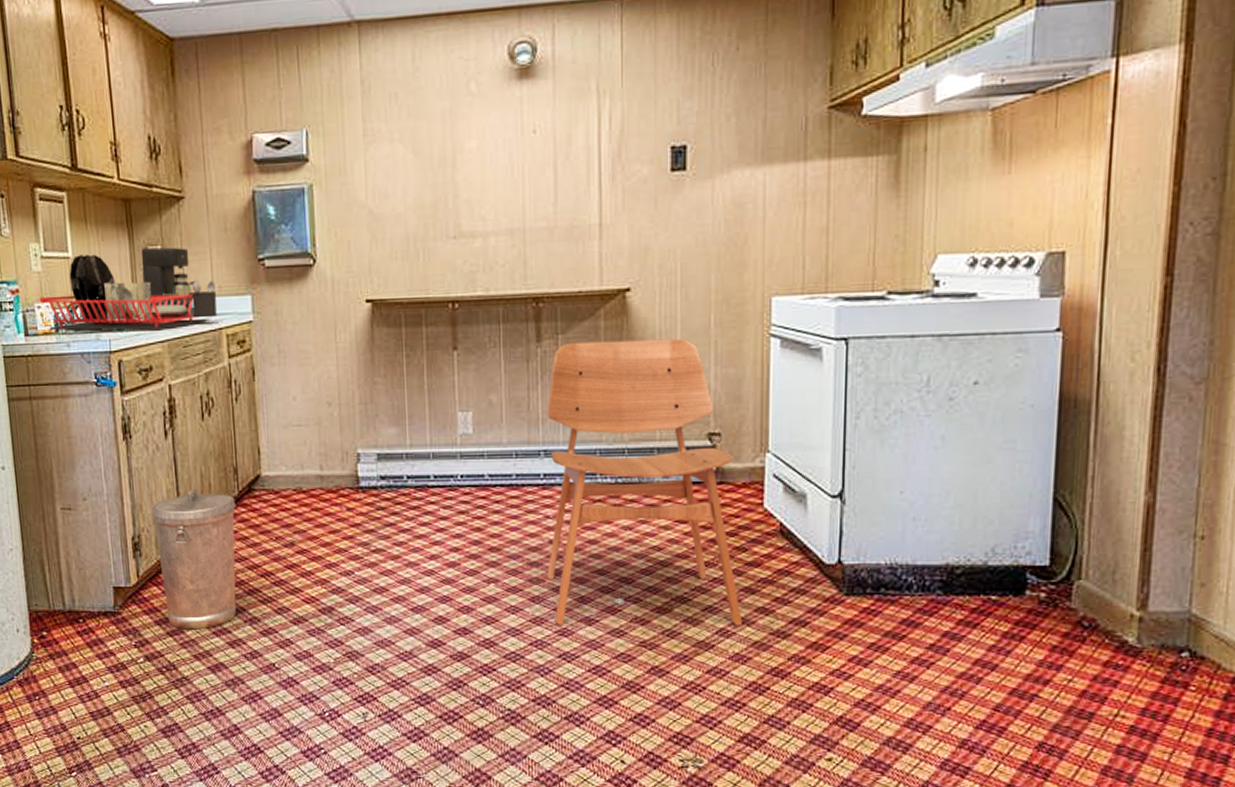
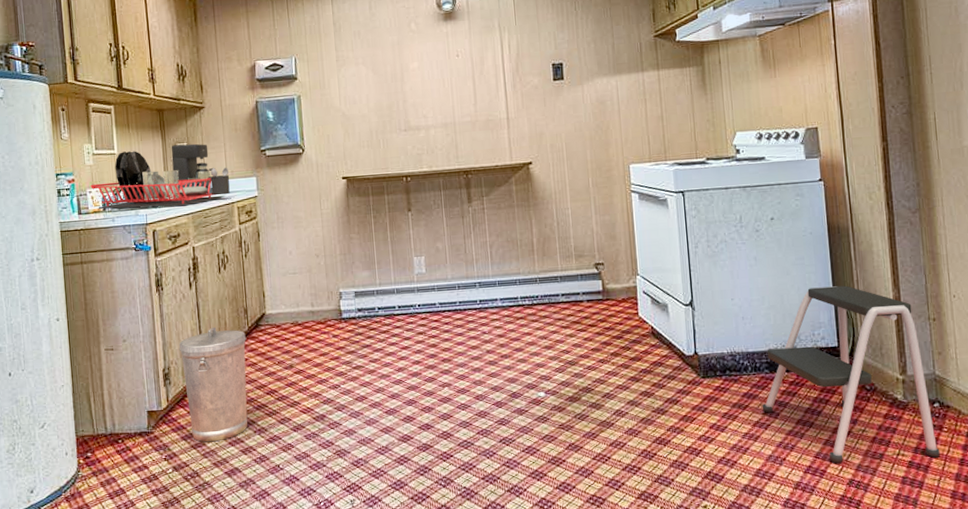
dining chair: present [547,338,742,626] -> none [479,196,632,416]
step stool: none [926,482,1180,724] -> present [762,285,940,463]

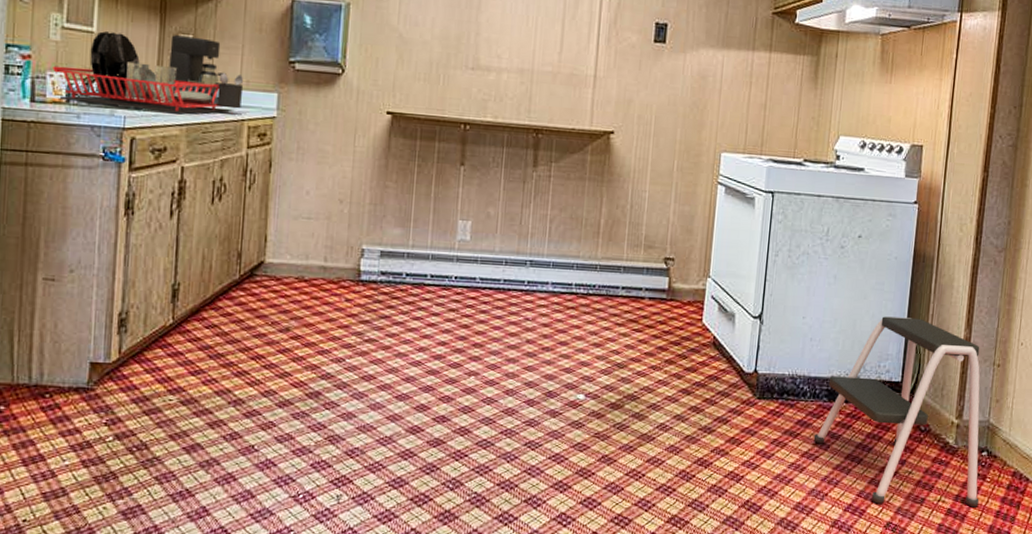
trash can: present [179,327,248,443] -> none [144,269,235,410]

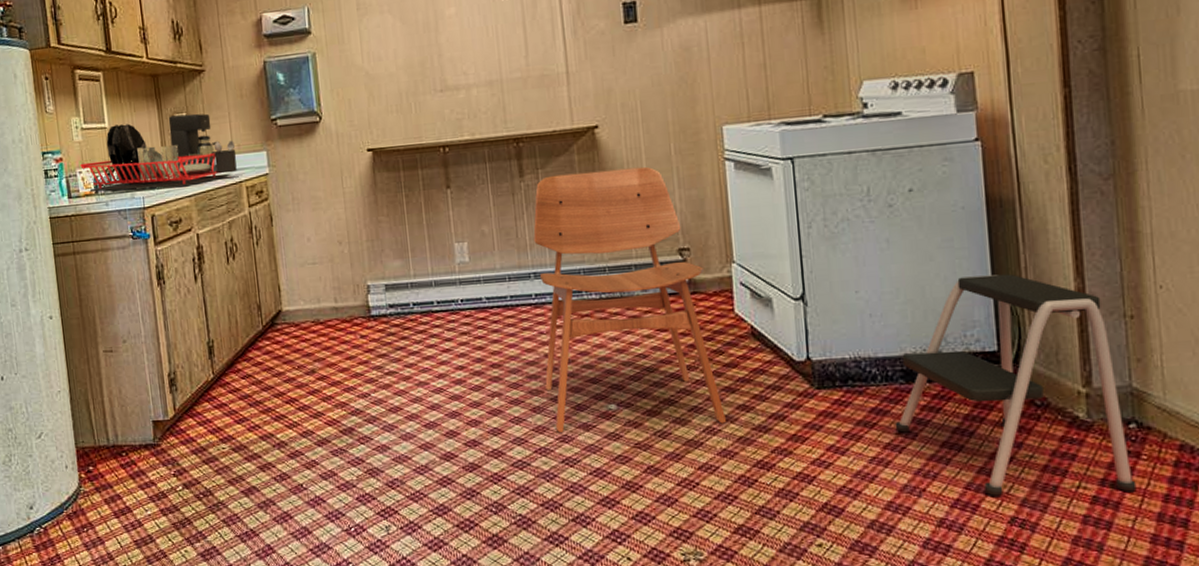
dining chair: none [522,170,684,422] -> present [533,166,726,432]

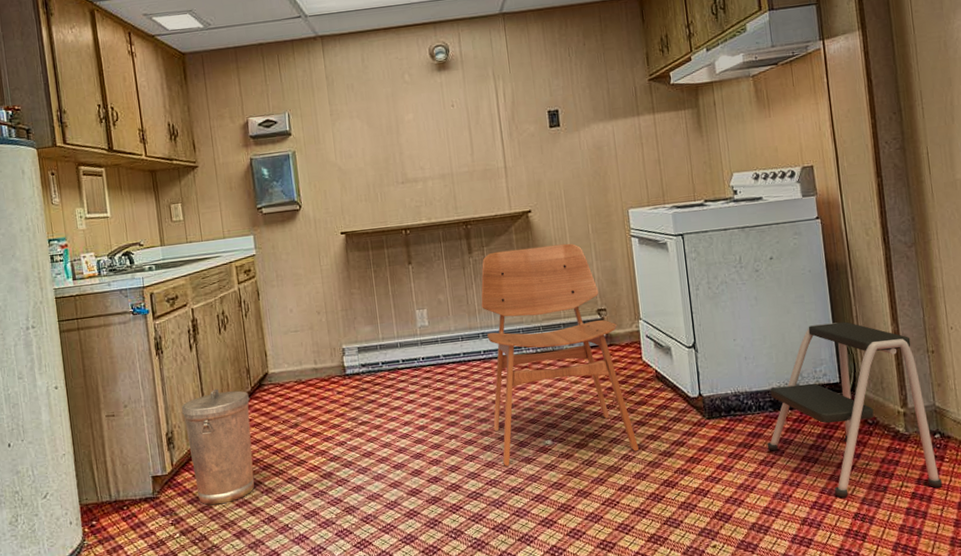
dish rack: present [80,123,237,192] -> none [84,213,227,274]
coffee maker: present [168,113,220,172] -> none [165,203,212,254]
trash can: none [185,326,266,457] -> present [181,388,255,505]

